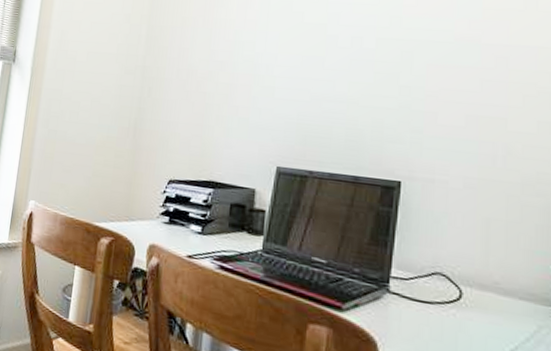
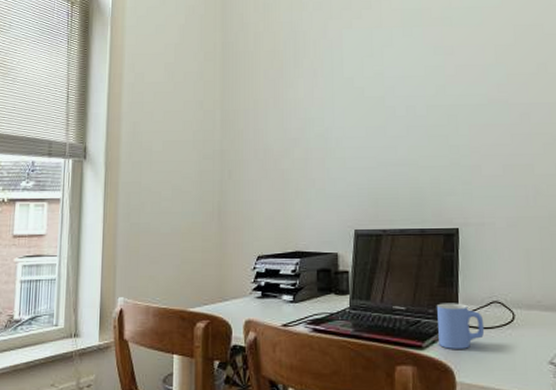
mug: none [362,263,422,321] -> present [437,303,485,349]

